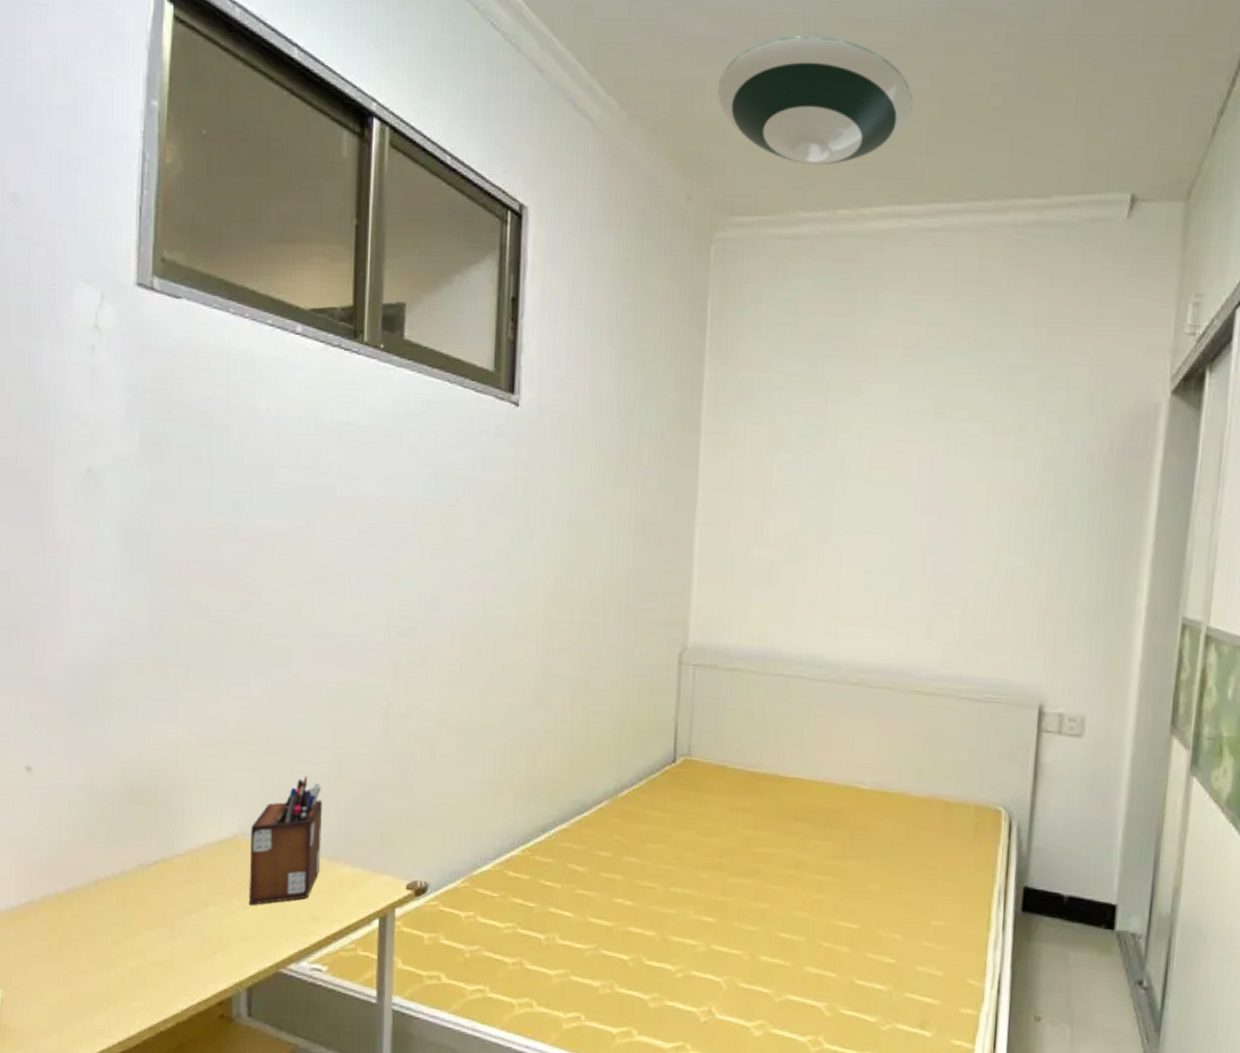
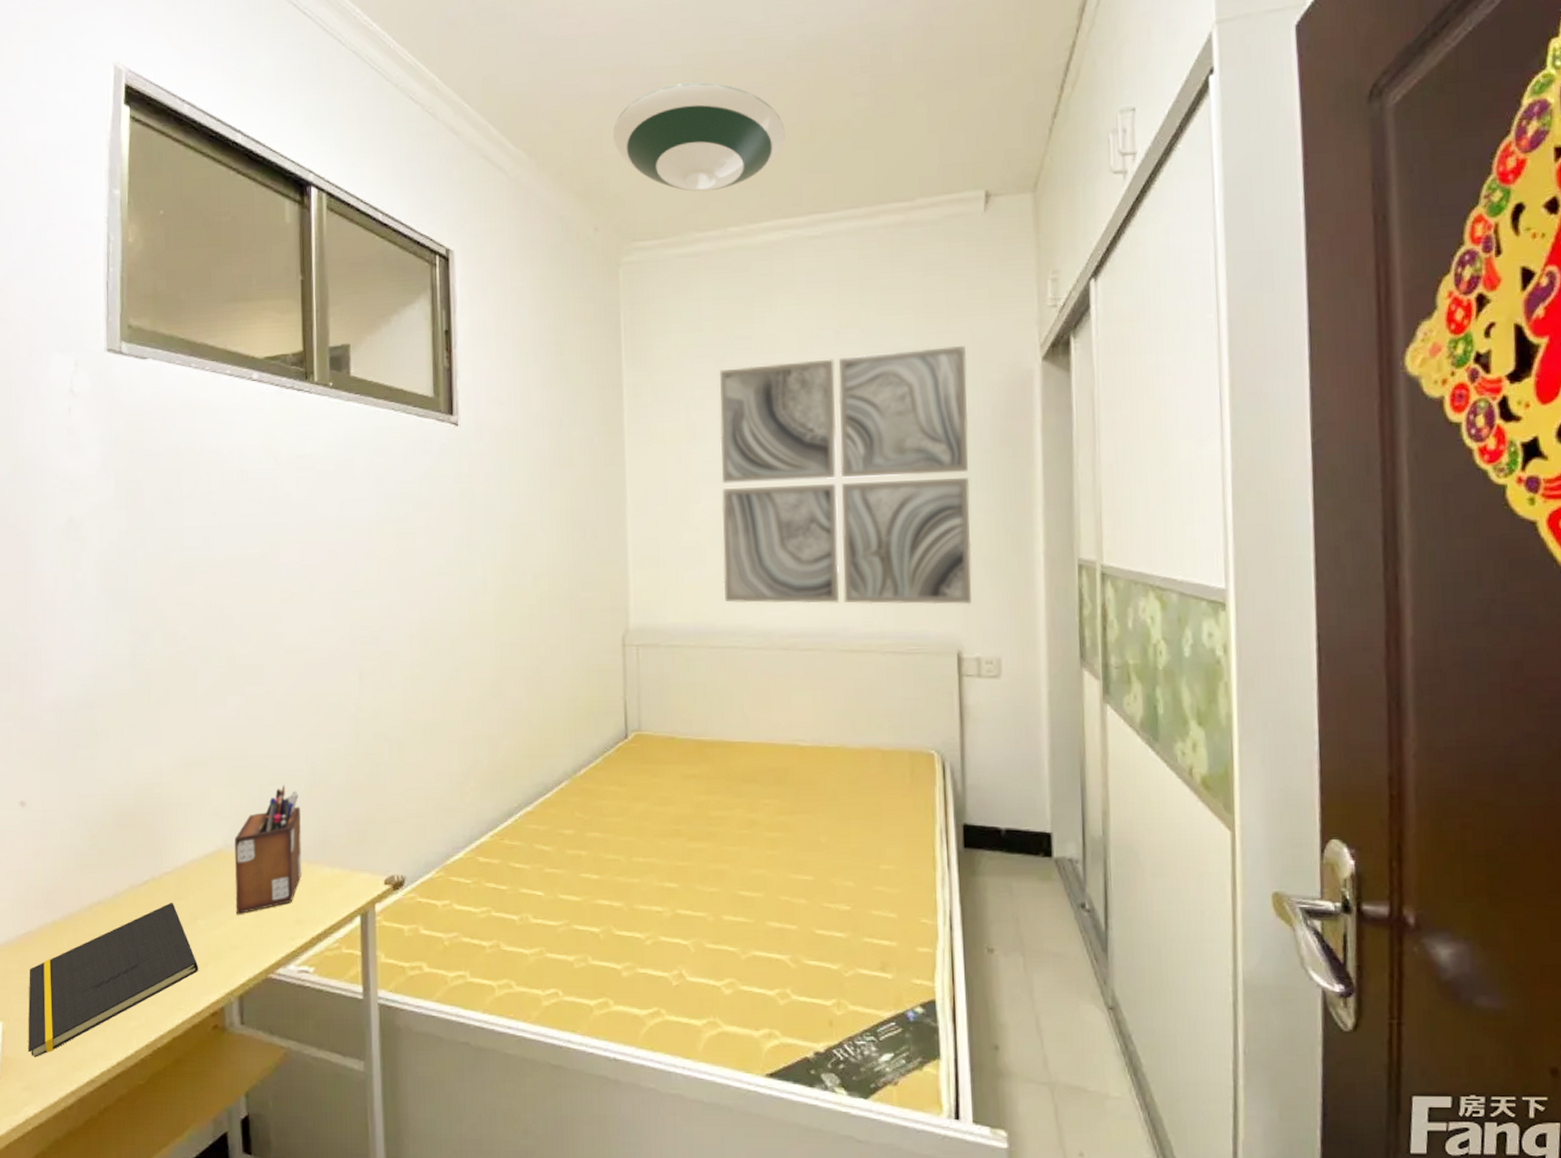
notepad: none [27,885,207,1029] -> present [28,902,199,1058]
wall art: none [793,368,1089,656] -> present [720,345,972,605]

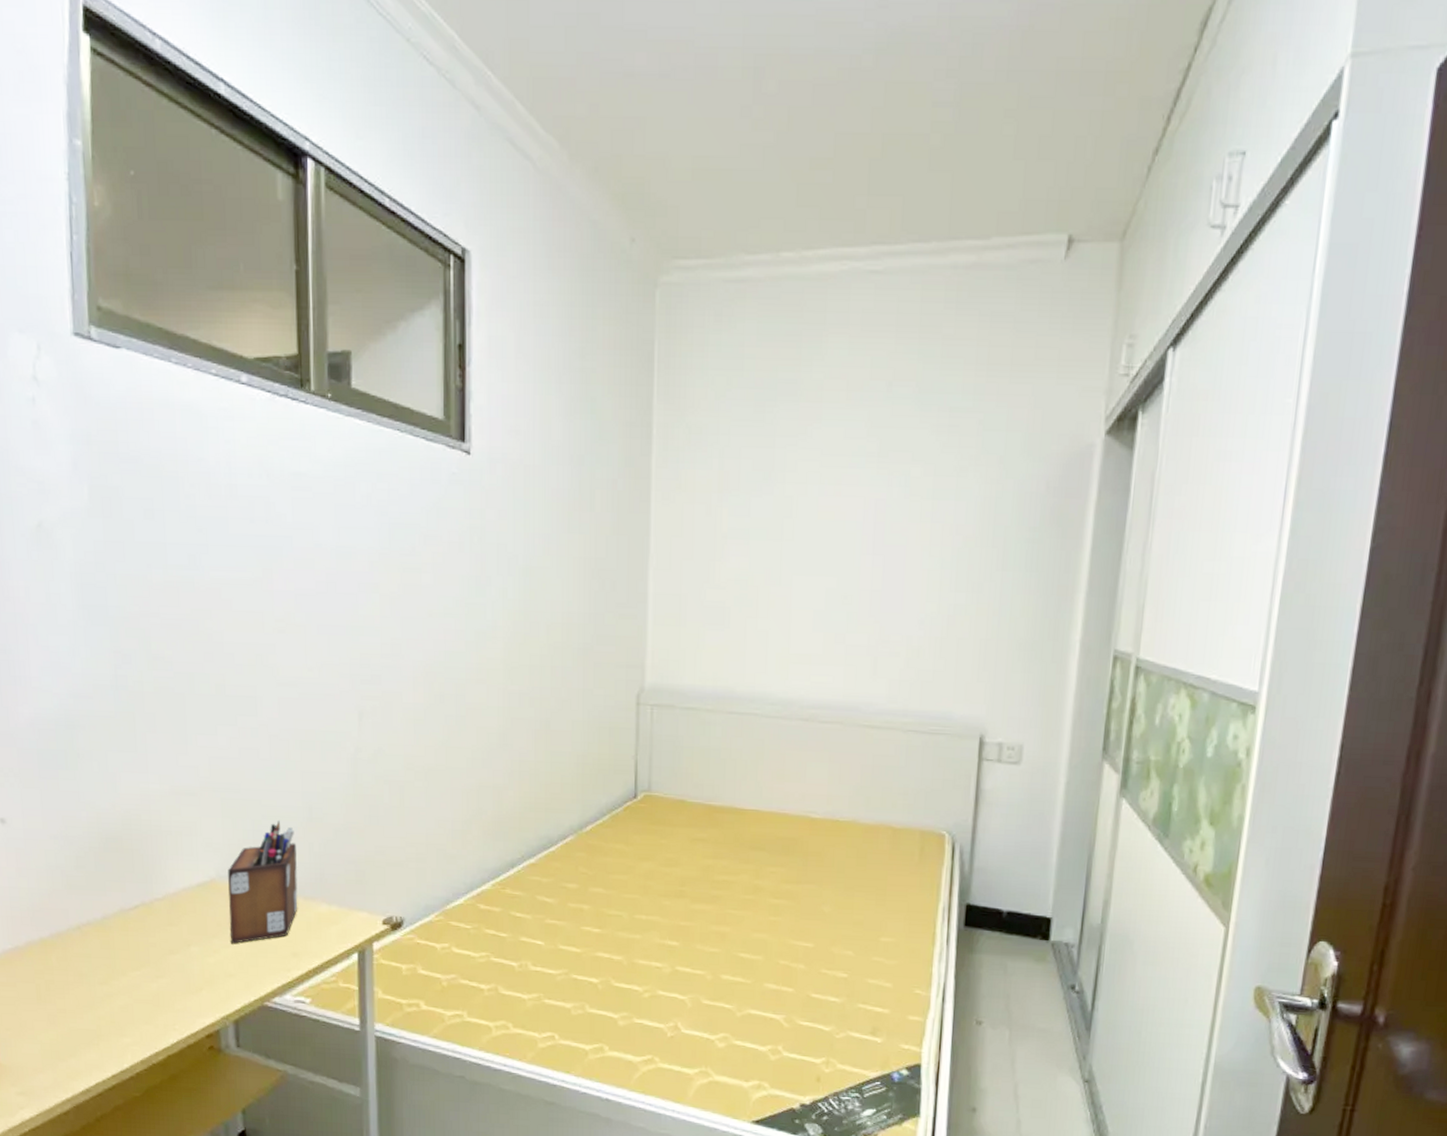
notepad: present [28,902,199,1058] -> none [18,927,193,1066]
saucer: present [613,82,785,192] -> none [659,71,854,206]
wall art: present [720,345,972,605] -> none [746,410,1027,689]

